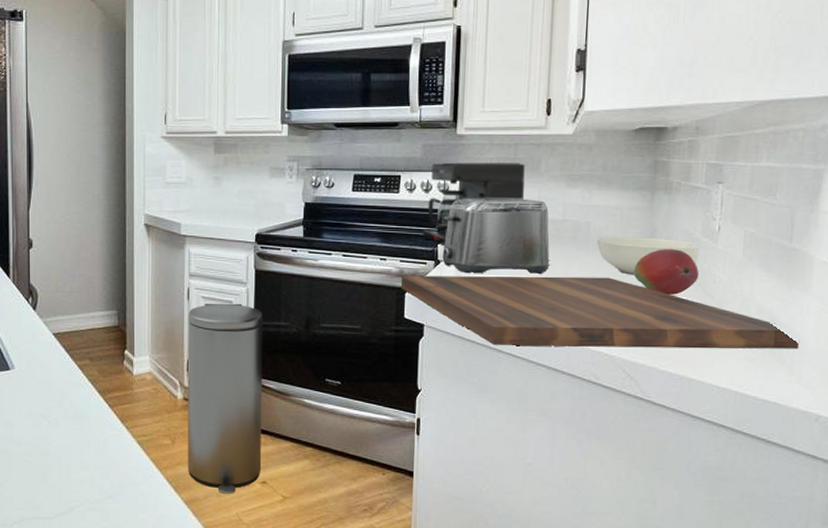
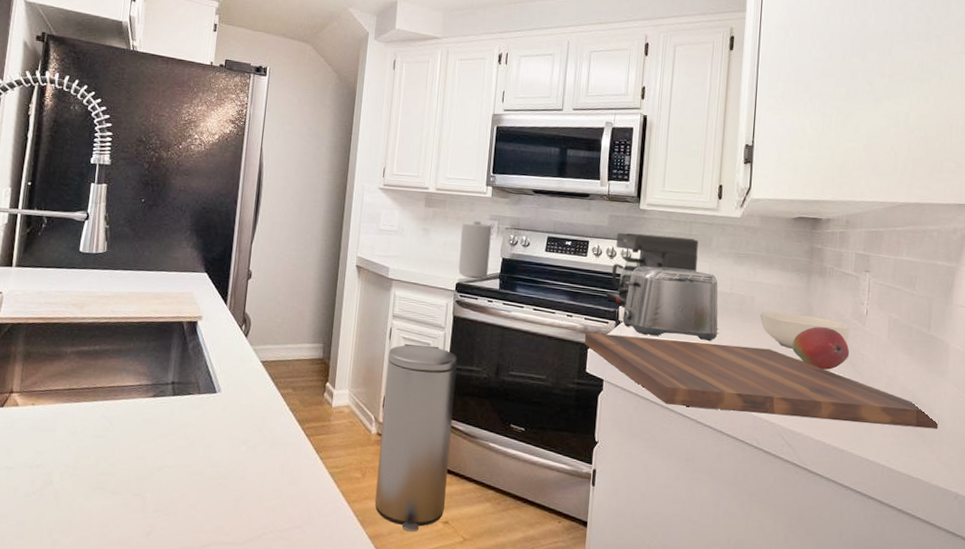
paper towel holder: none [256,164,291,227] -> present [458,221,492,278]

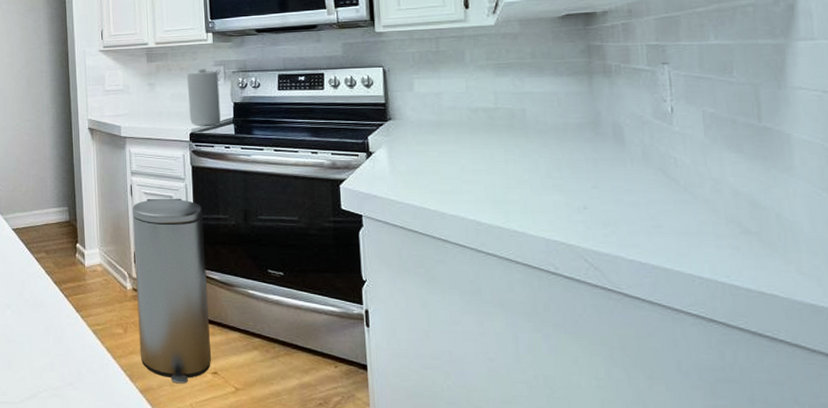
cutting board: present [584,332,939,429] -> none [334,163,792,236]
coffee maker: present [606,232,699,307] -> none [351,55,452,137]
toaster: present [622,266,719,341] -> none [371,89,489,164]
bowl: present [759,311,851,349] -> none [535,122,656,161]
fruit: present [792,326,850,370] -> none [581,133,657,180]

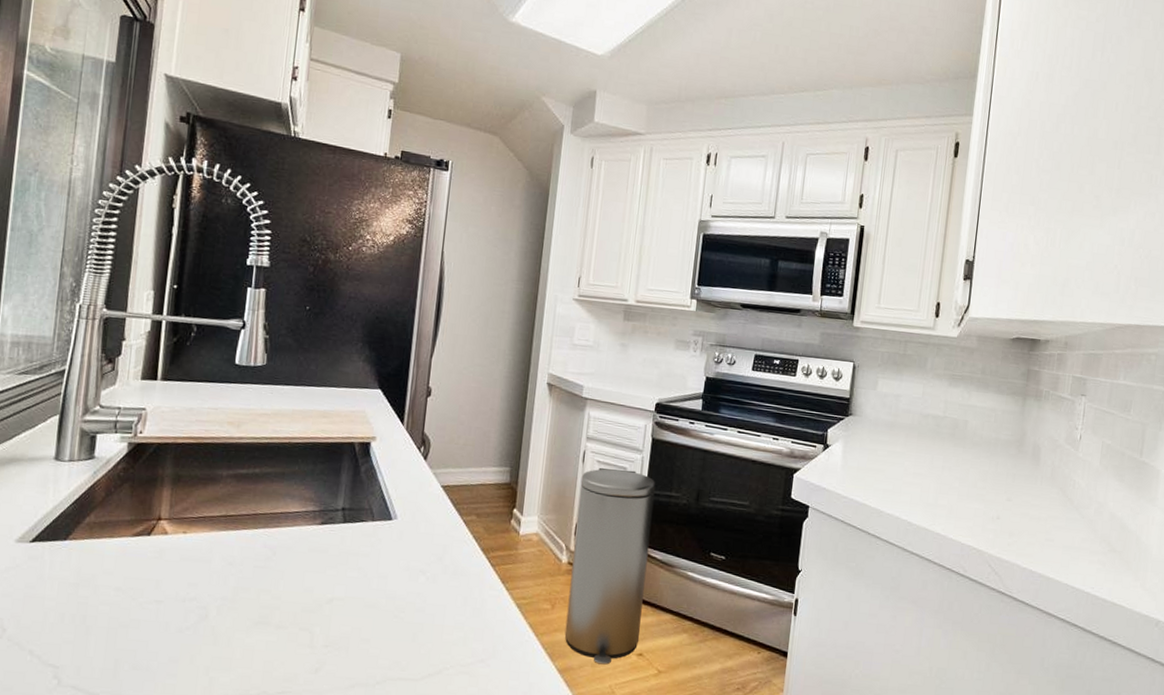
paper towel holder: present [186,69,221,126] -> none [658,336,696,398]

